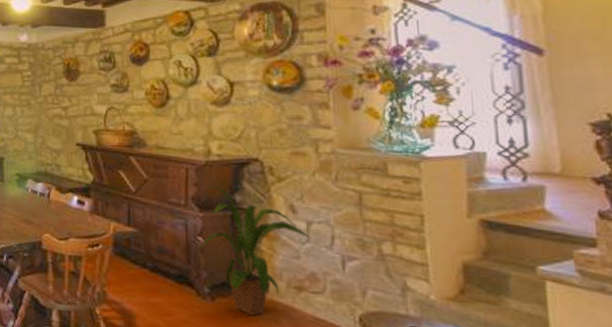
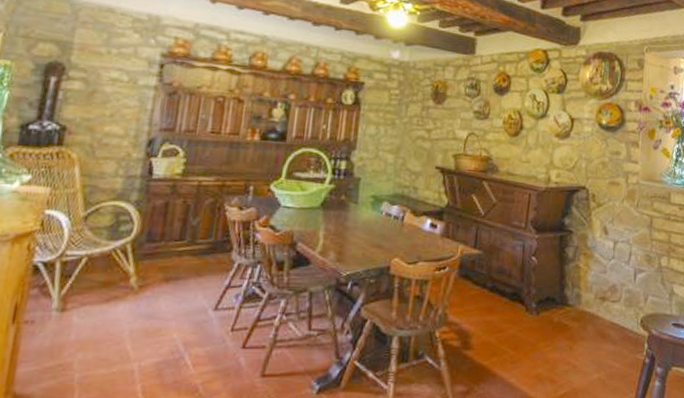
house plant: present [199,185,312,316] -> none [532,210,616,325]

